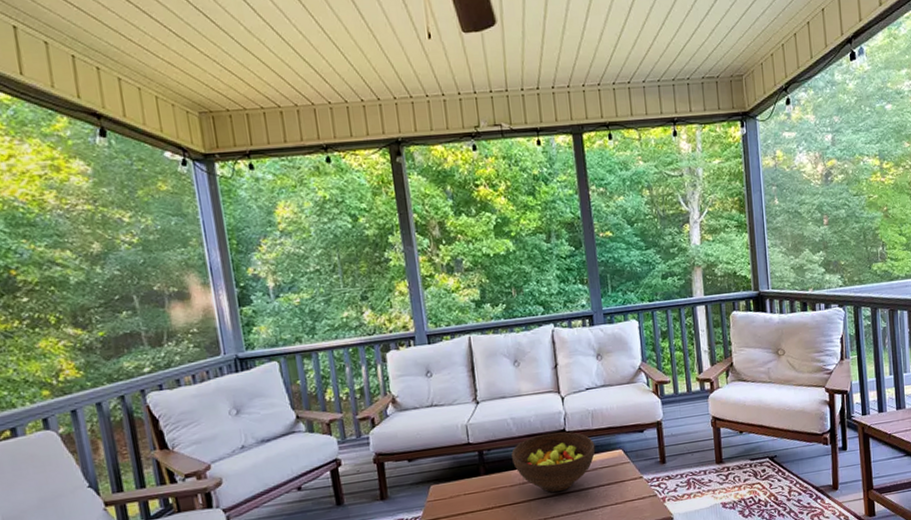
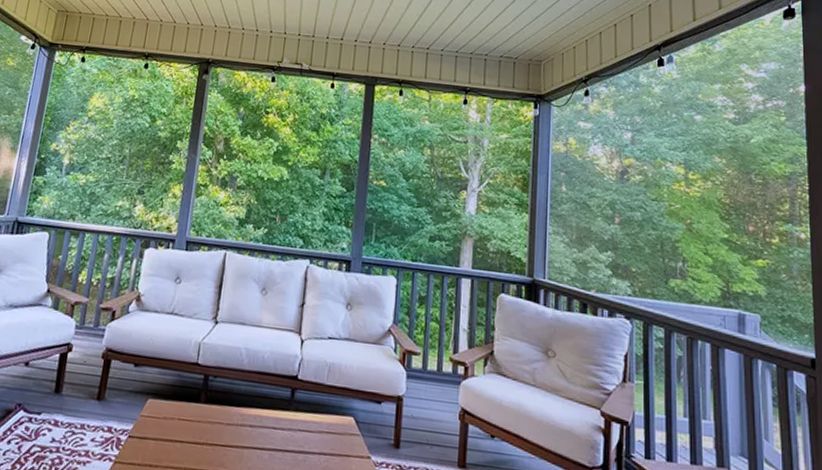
fruit bowl: present [511,431,596,492] -> none [236,374,326,448]

